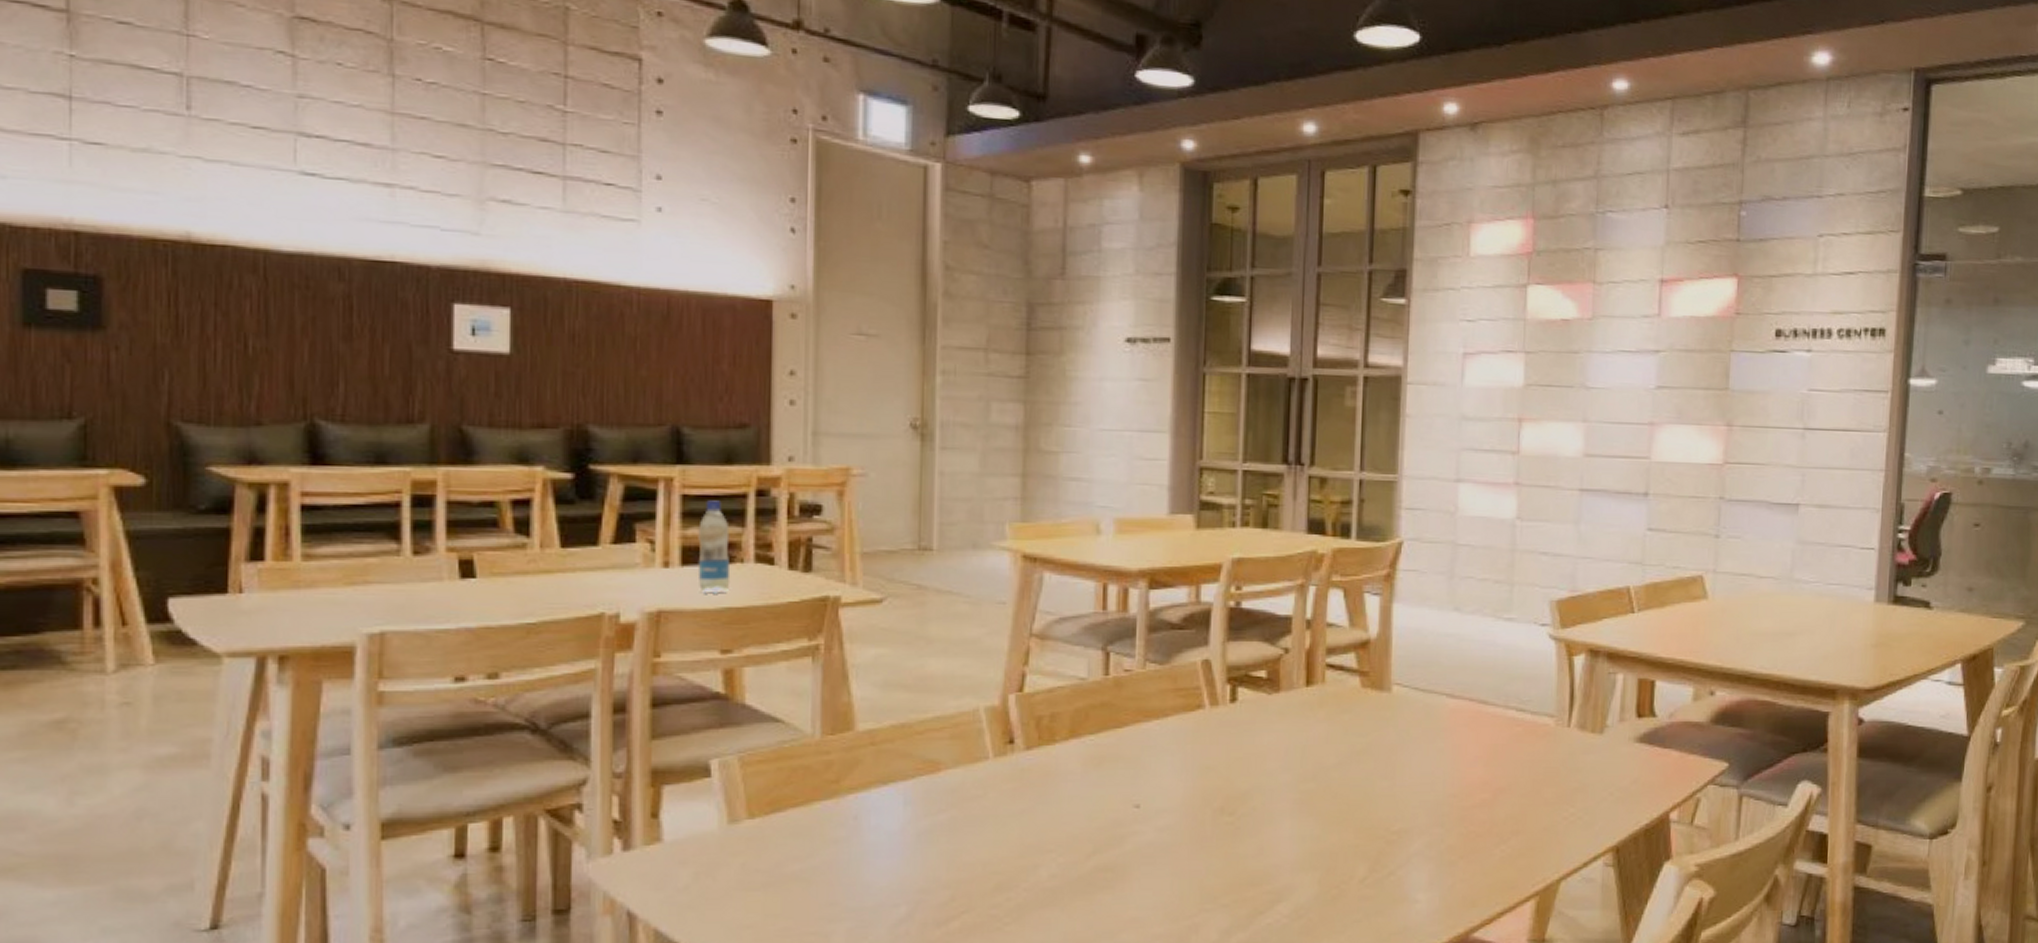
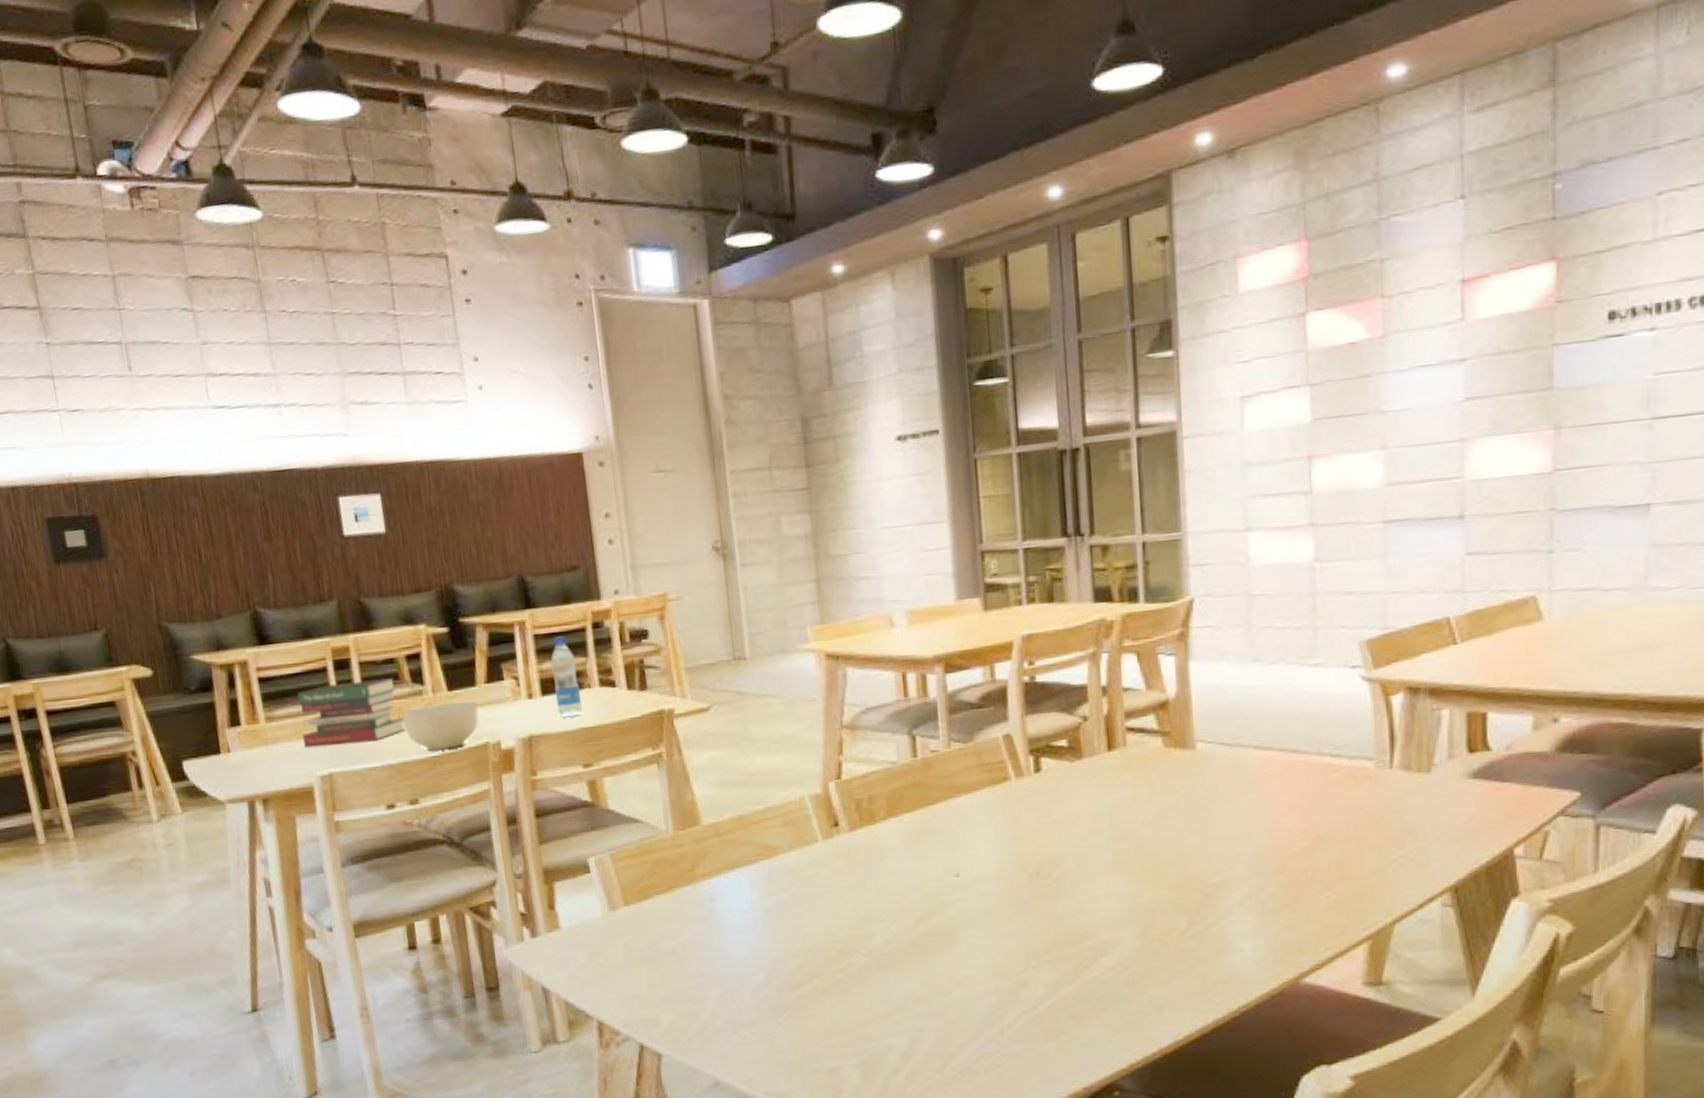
books: none [350,523,497,599] -> present [297,677,406,749]
bowl: none [493,561,598,618] -> present [401,702,479,751]

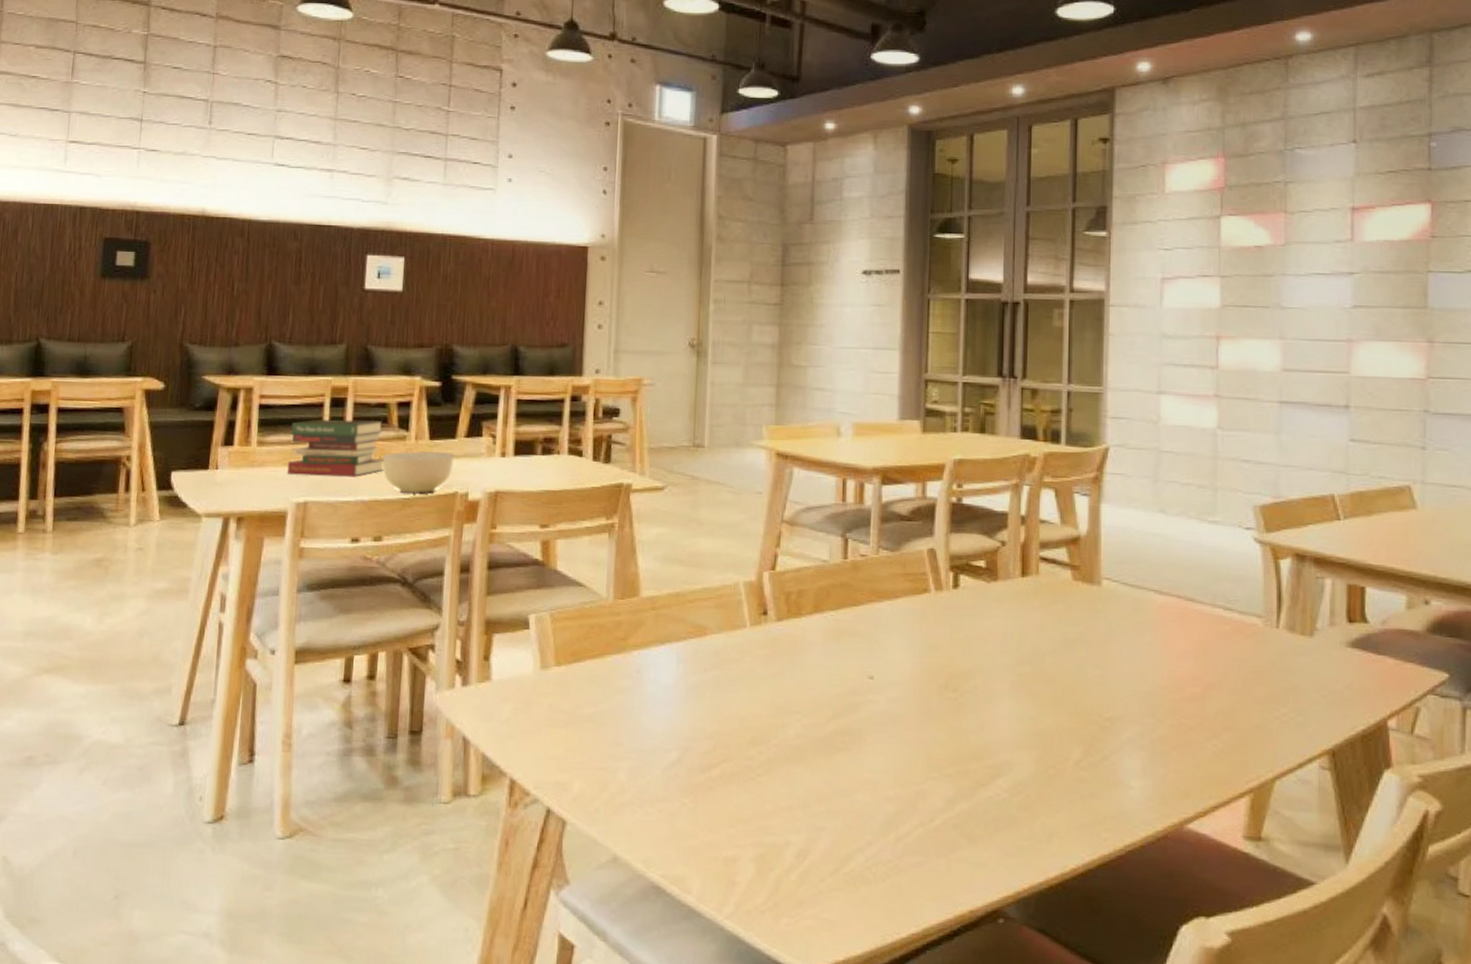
bottle: present [550,636,583,718] -> none [526,404,551,479]

